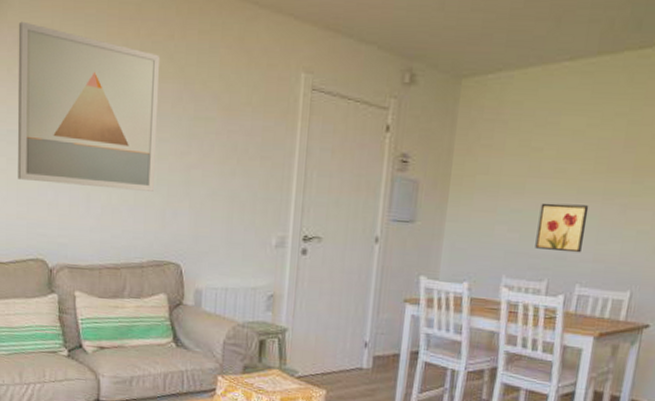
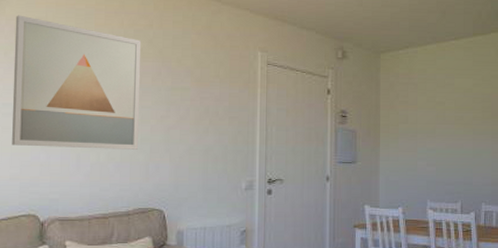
wall art: present [535,203,589,253] -> none [449,142,483,179]

